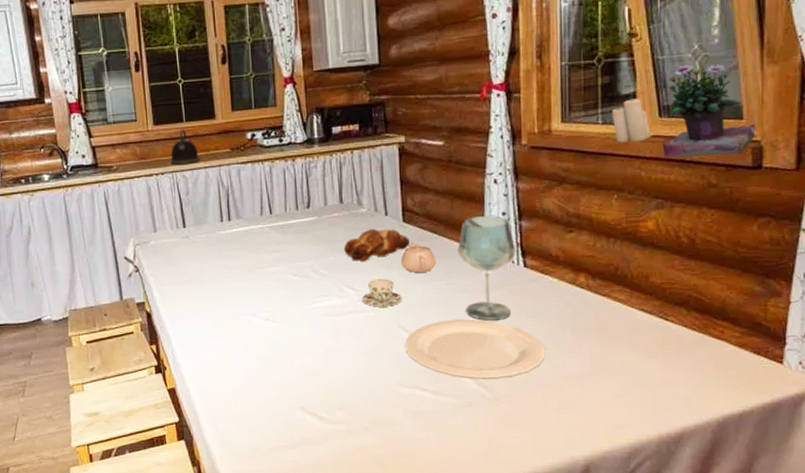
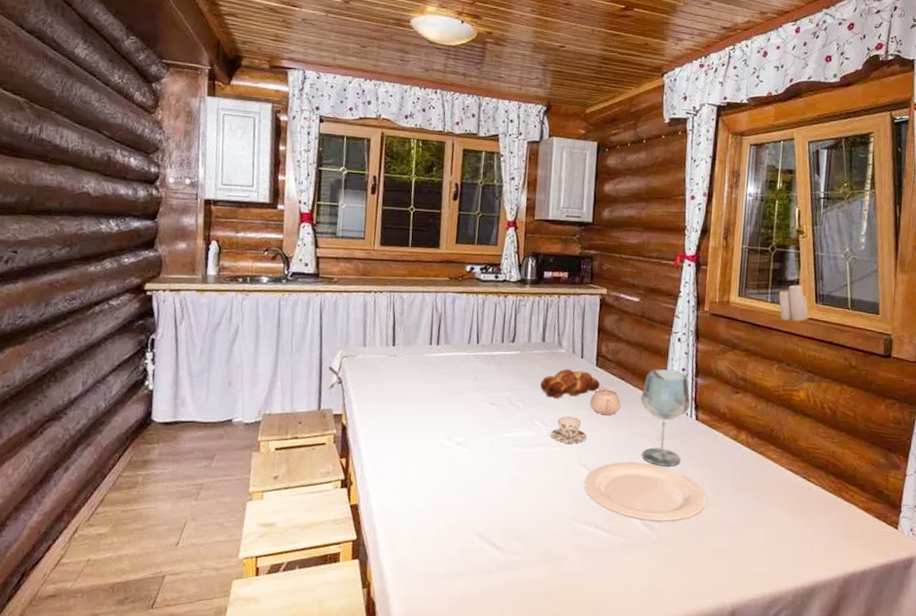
kettle: present [170,128,199,166] -> none [391,253,419,288]
potted flower: present [662,63,756,158] -> none [816,263,888,343]

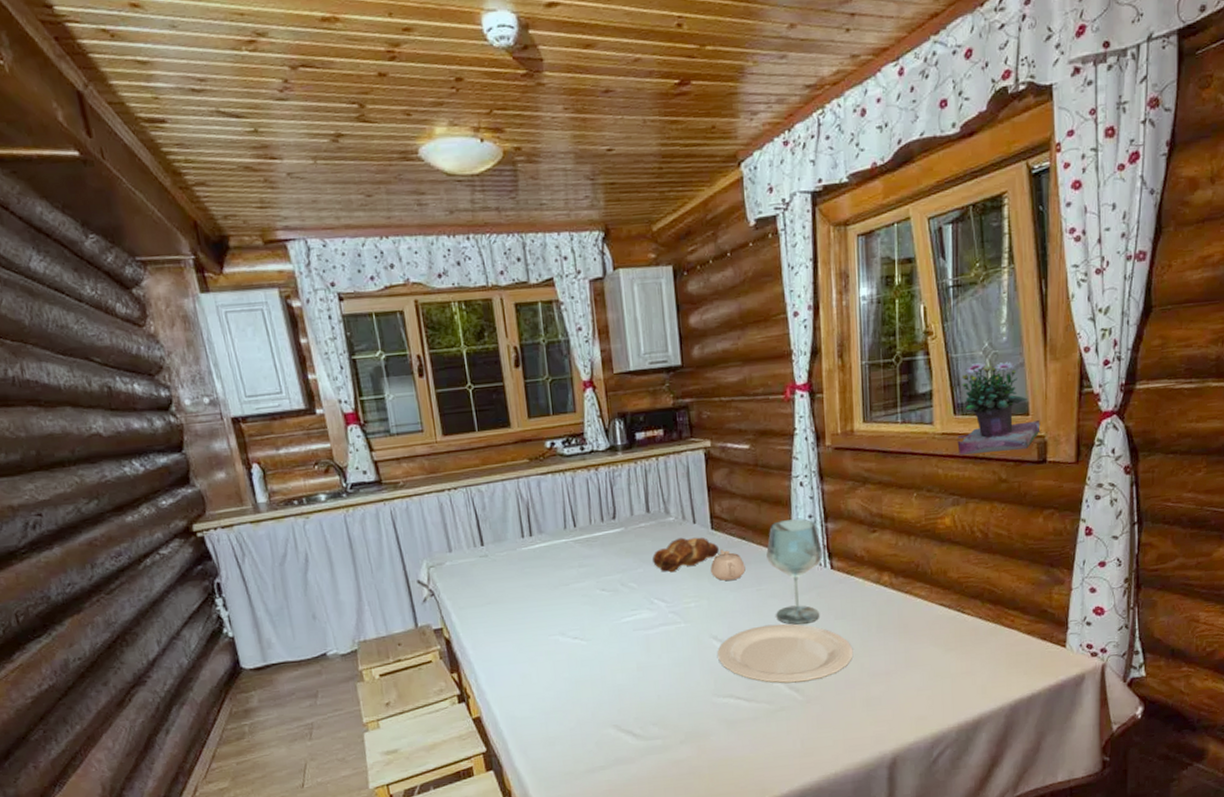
teacup: present [550,416,587,444] -> none [672,588,713,618]
candle: present [778,283,810,322] -> none [910,396,949,442]
potted flower: none [816,263,888,343] -> present [957,361,1041,455]

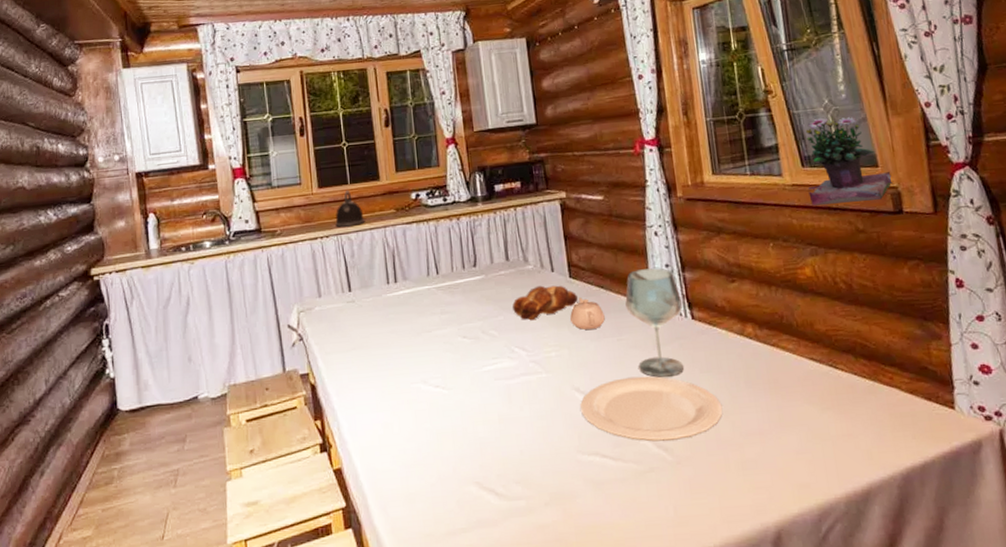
kettle: none [463,438,495,480] -> present [335,191,364,228]

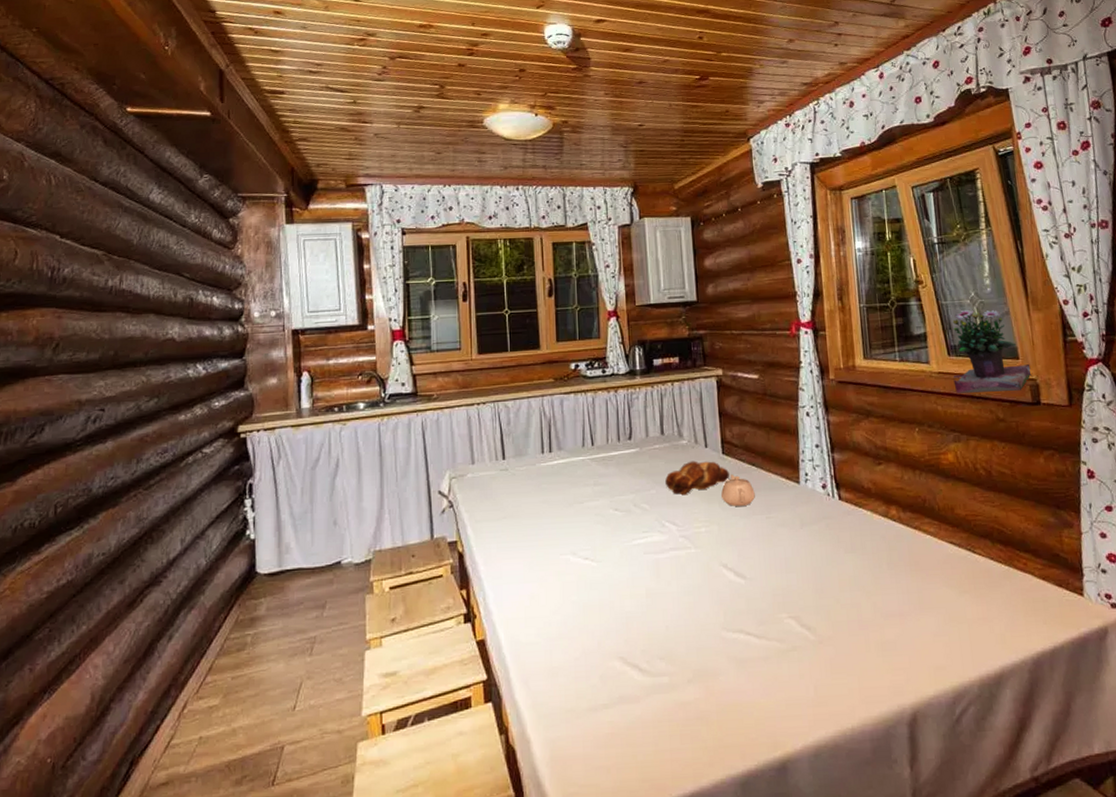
kettle: present [335,191,364,228] -> none [493,358,522,396]
plate: present [580,376,723,442] -> none [727,554,865,620]
wine glass: present [625,268,684,378] -> none [775,448,831,556]

